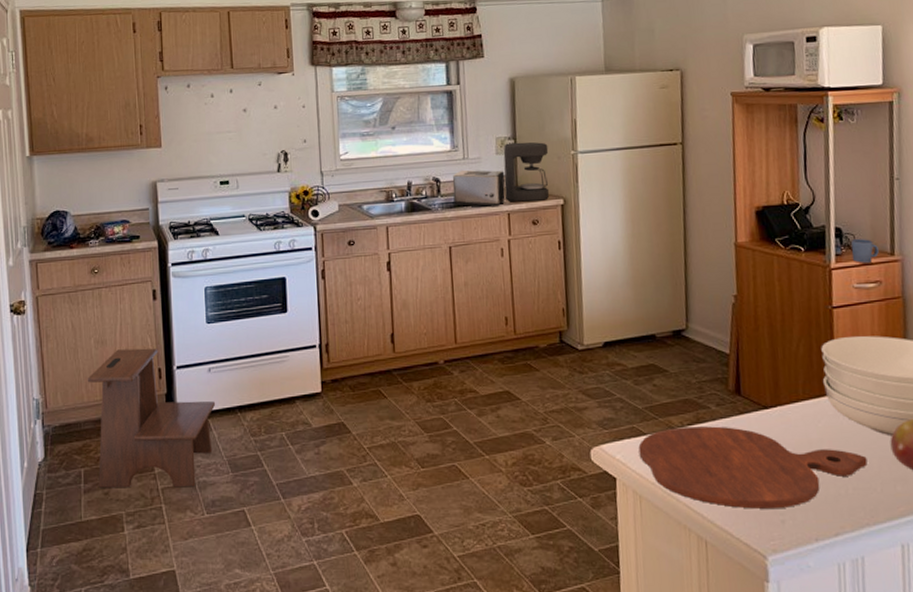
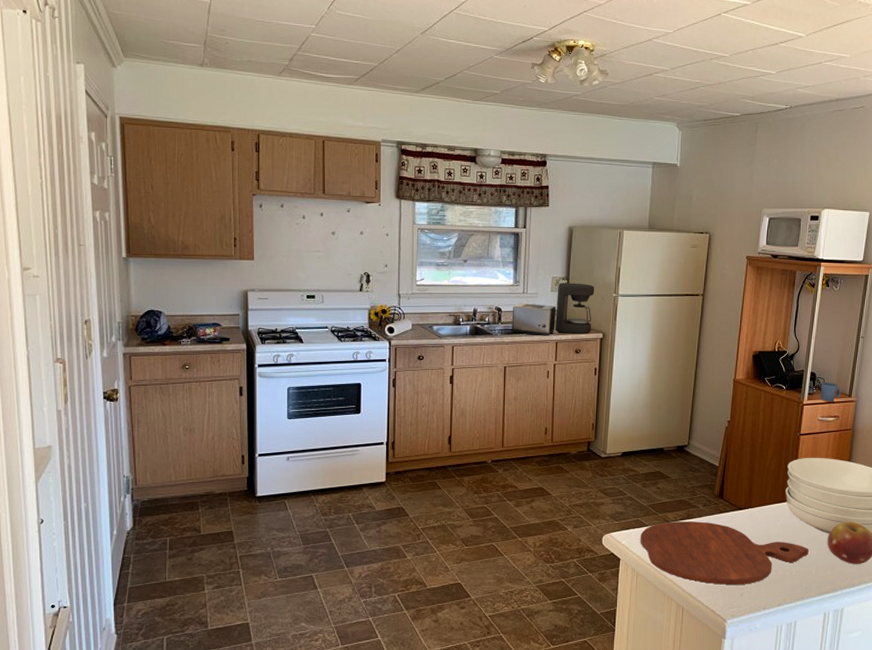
step stool: present [87,348,216,488] -> none [175,437,292,556]

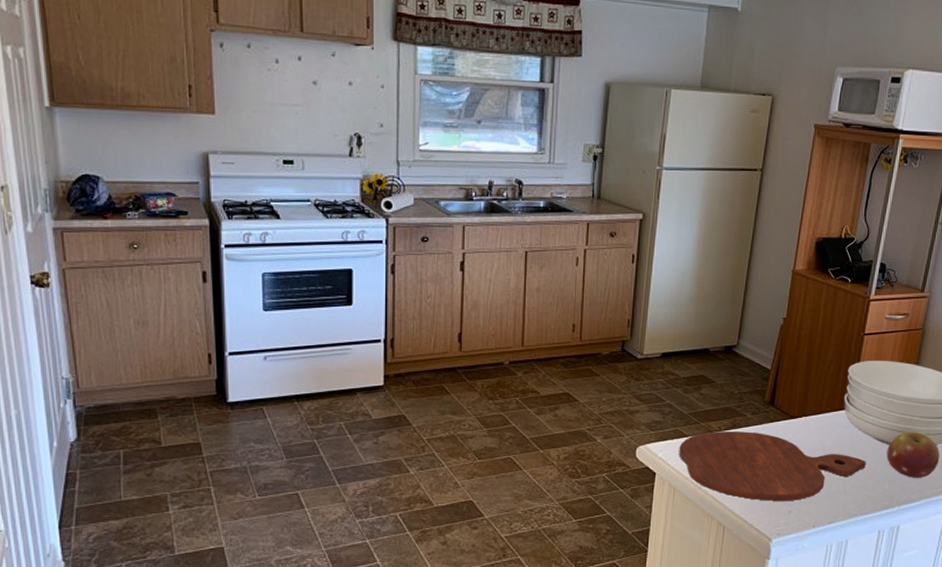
toaster: present [511,302,557,336] -> none [534,174,589,216]
coffee maker: present [555,282,595,335] -> none [587,151,635,215]
mug: present [820,382,840,402] -> none [889,274,912,298]

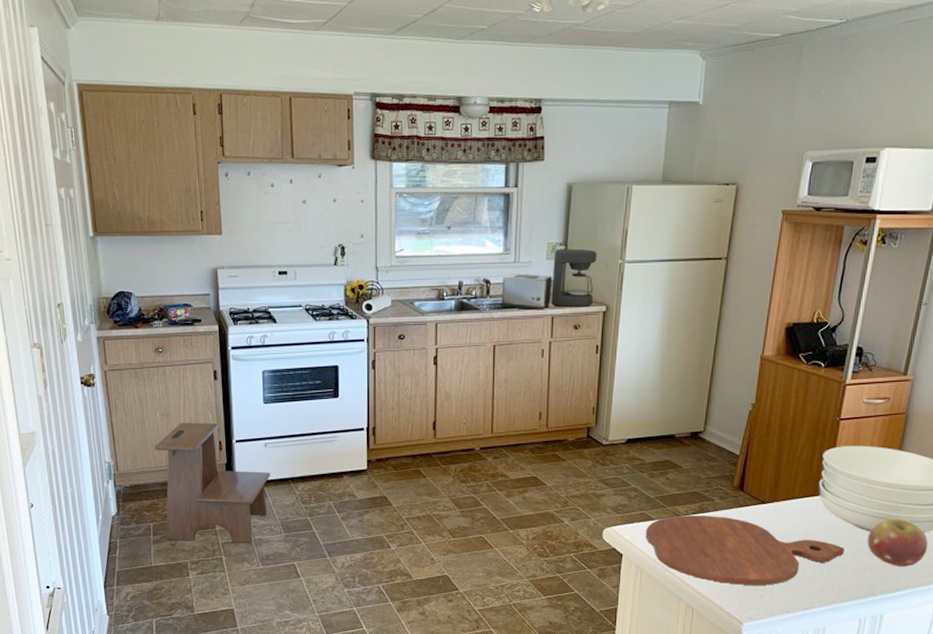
step stool: none [125,332,271,471] -> present [154,423,271,543]
toaster: none [534,174,589,216] -> present [501,272,553,311]
coffee maker: none [587,151,635,215] -> present [551,248,598,308]

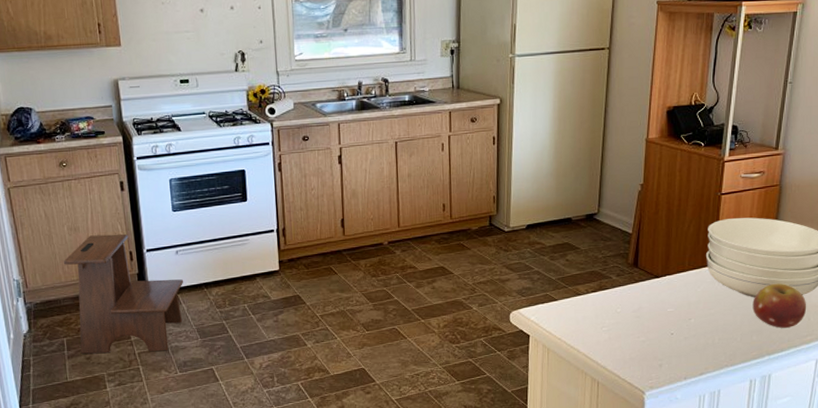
toaster: present [501,272,553,311] -> none [399,71,449,106]
coffee maker: present [551,248,598,308] -> none [447,45,489,102]
cutting board: present [645,515,845,585] -> none [550,292,733,357]

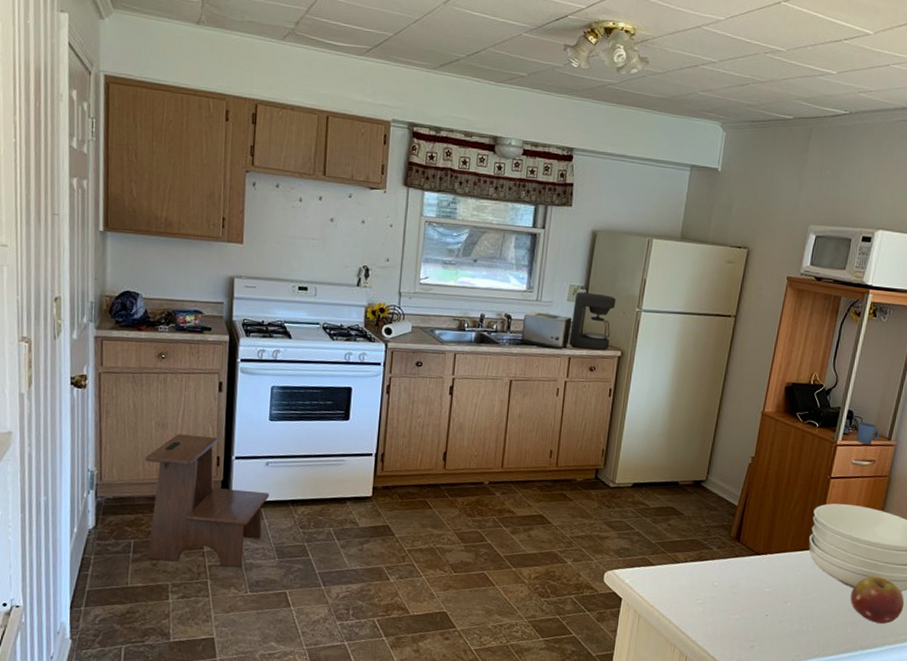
toaster: none [399,71,449,106] -> present [521,310,573,350]
coffee maker: none [447,45,489,102] -> present [569,292,617,351]
mug: none [743,135,766,157] -> present [856,421,879,445]

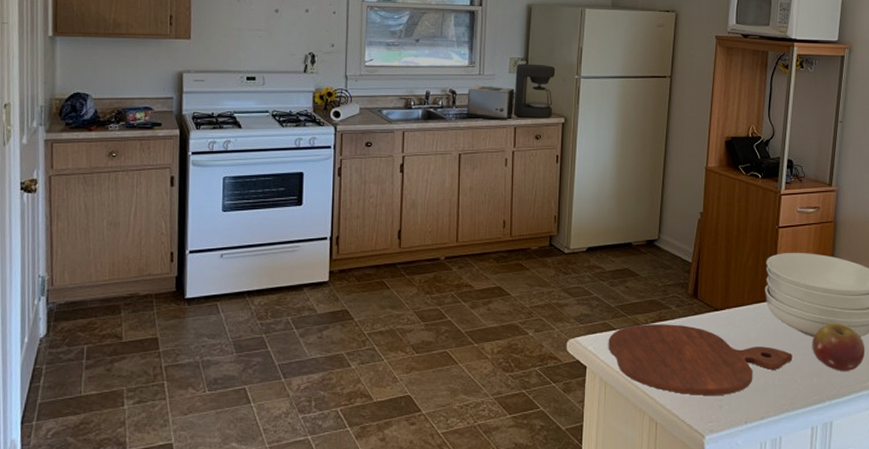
step stool: present [144,434,270,567] -> none [96,232,226,366]
cutting board: none [645,562,830,637] -> present [608,324,792,395]
mug: present [856,421,879,445] -> none [798,170,820,192]

